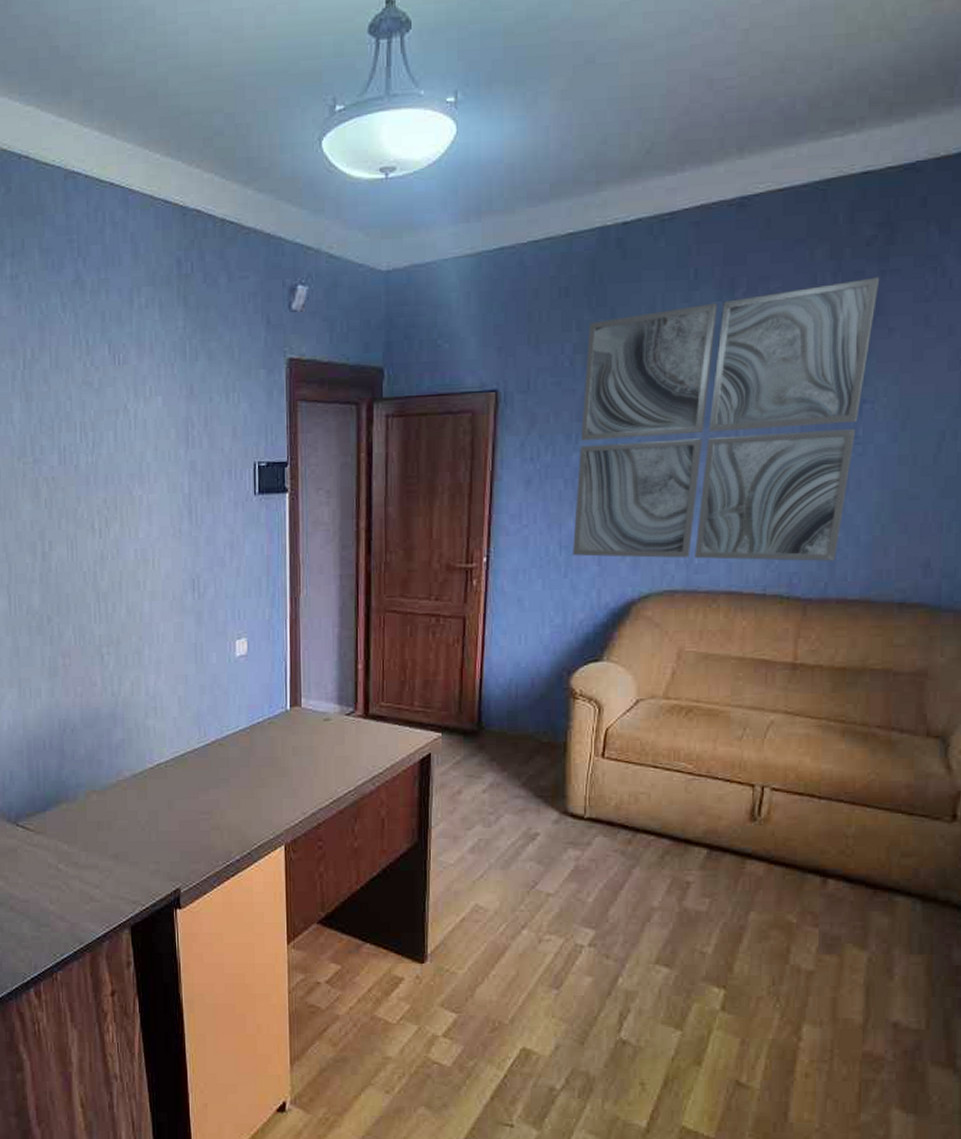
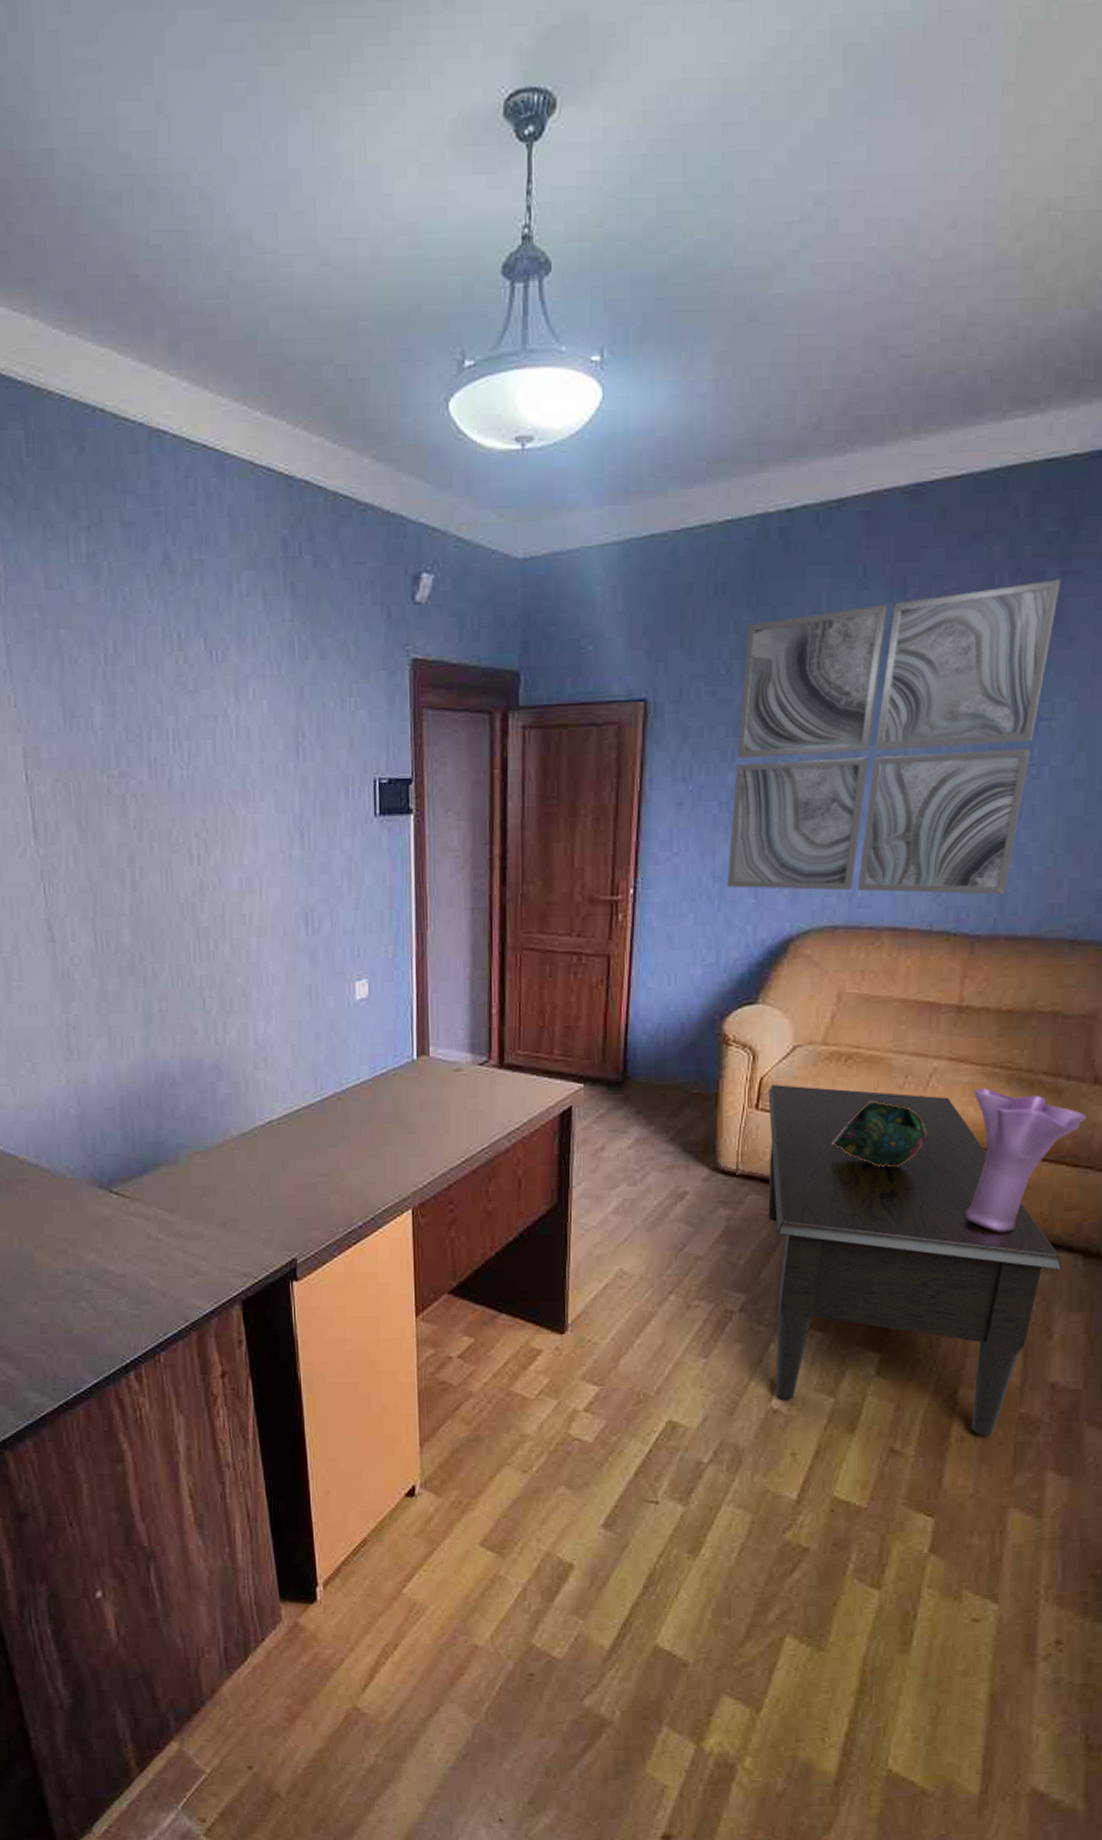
coffee table: none [613,735,901,1072] -> present [768,1085,1062,1436]
decorative bowl: none [675,750,765,812] -> present [832,1100,927,1167]
vase: none [804,740,921,876] -> present [965,1088,1088,1232]

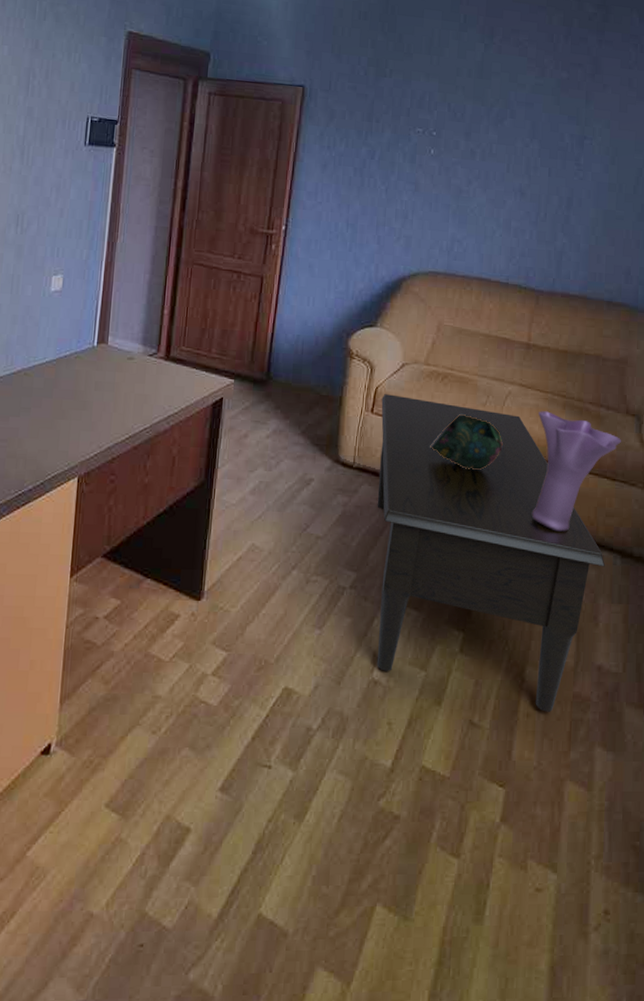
wall art: present [727,579,1062,895] -> none [357,43,598,261]

